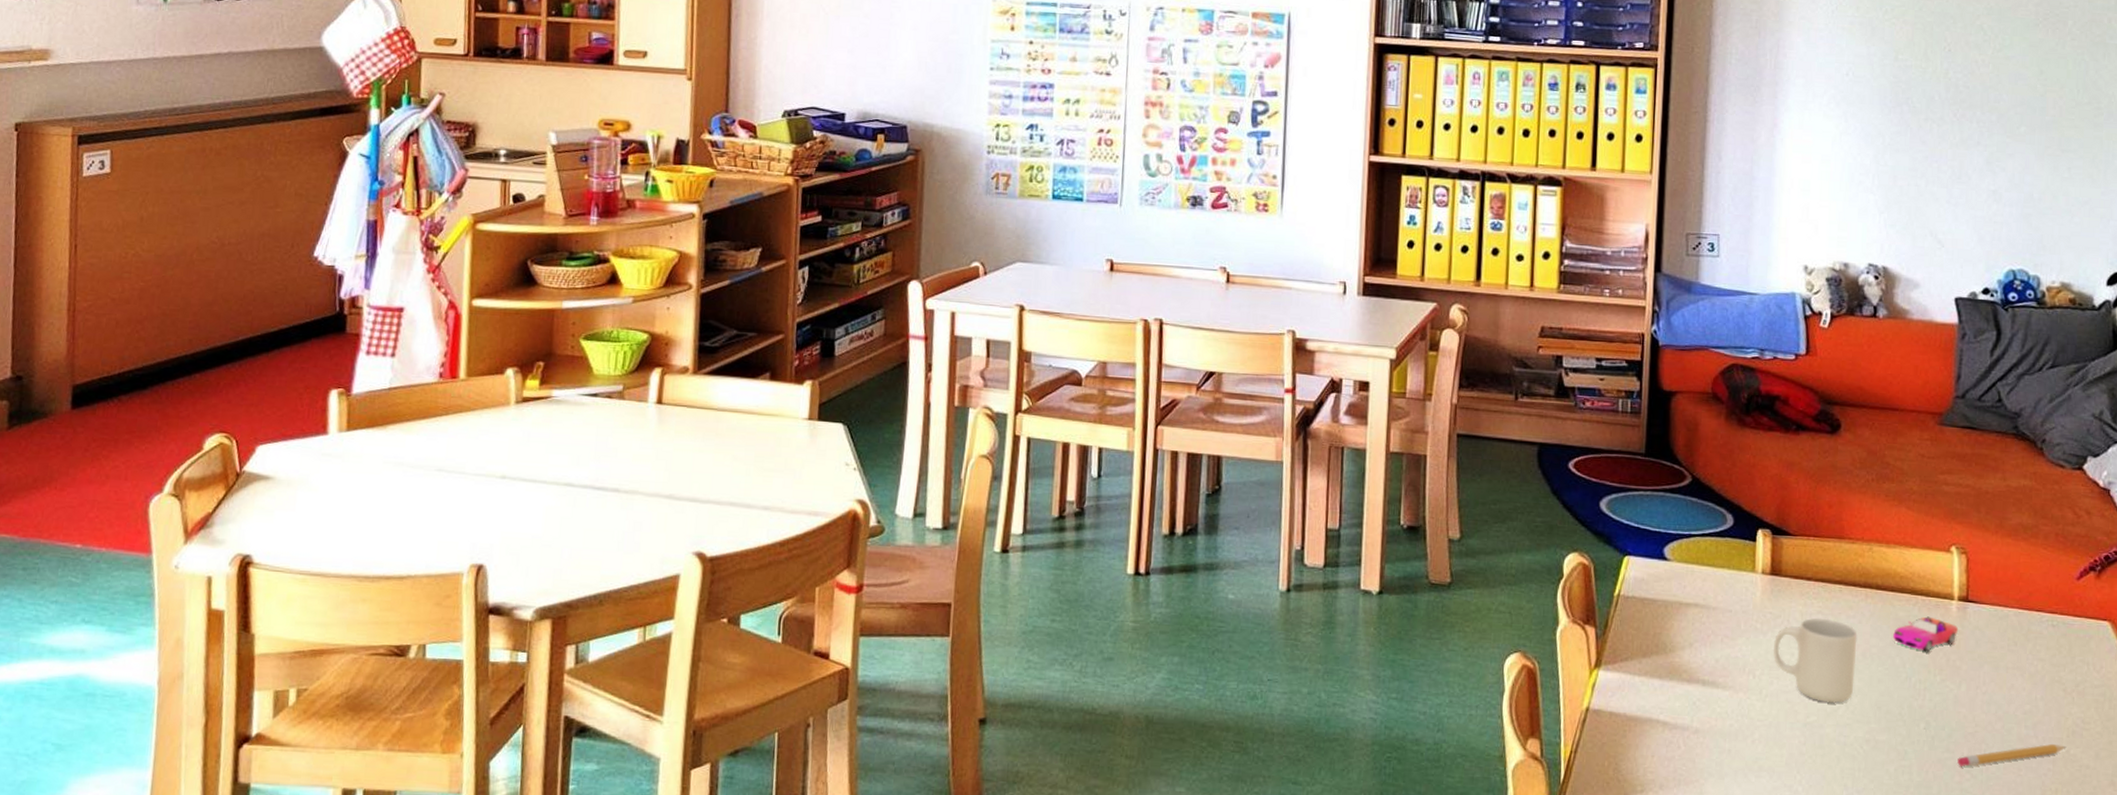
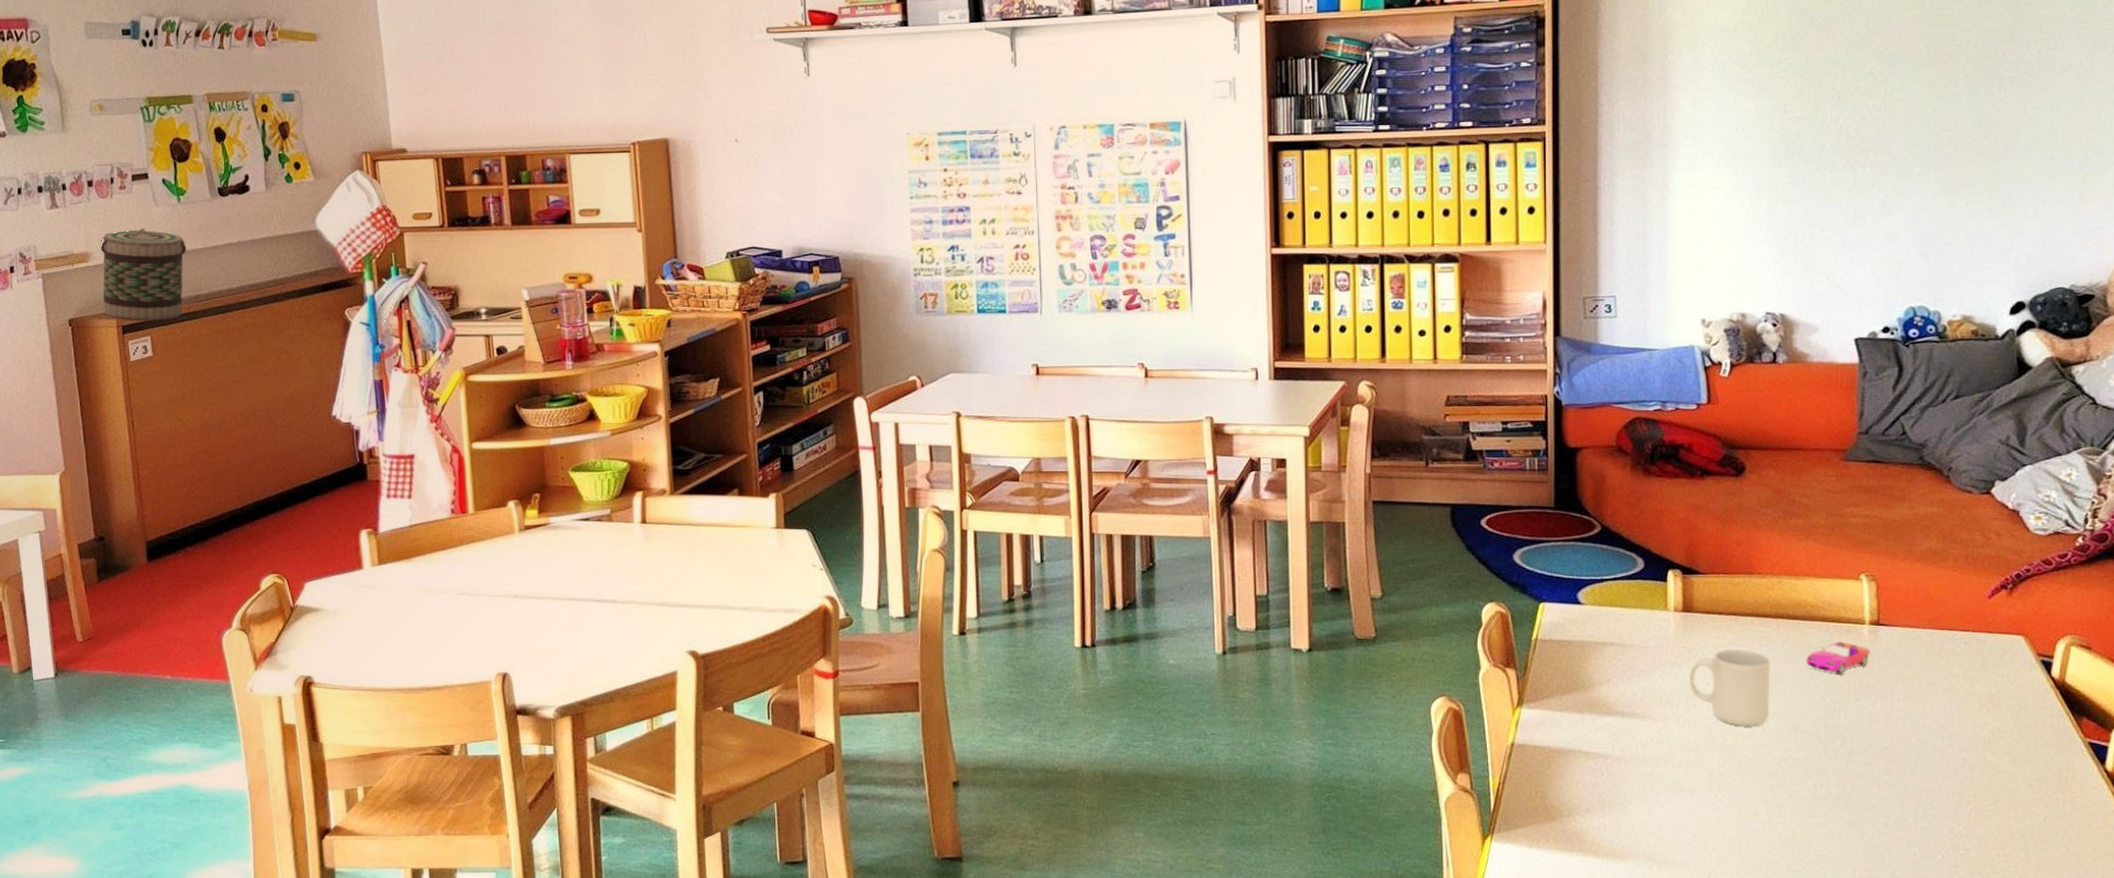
basket: none [58,28,167,134] -> present [101,228,187,321]
pencil: present [1957,743,2067,767] -> none [1875,752,1983,778]

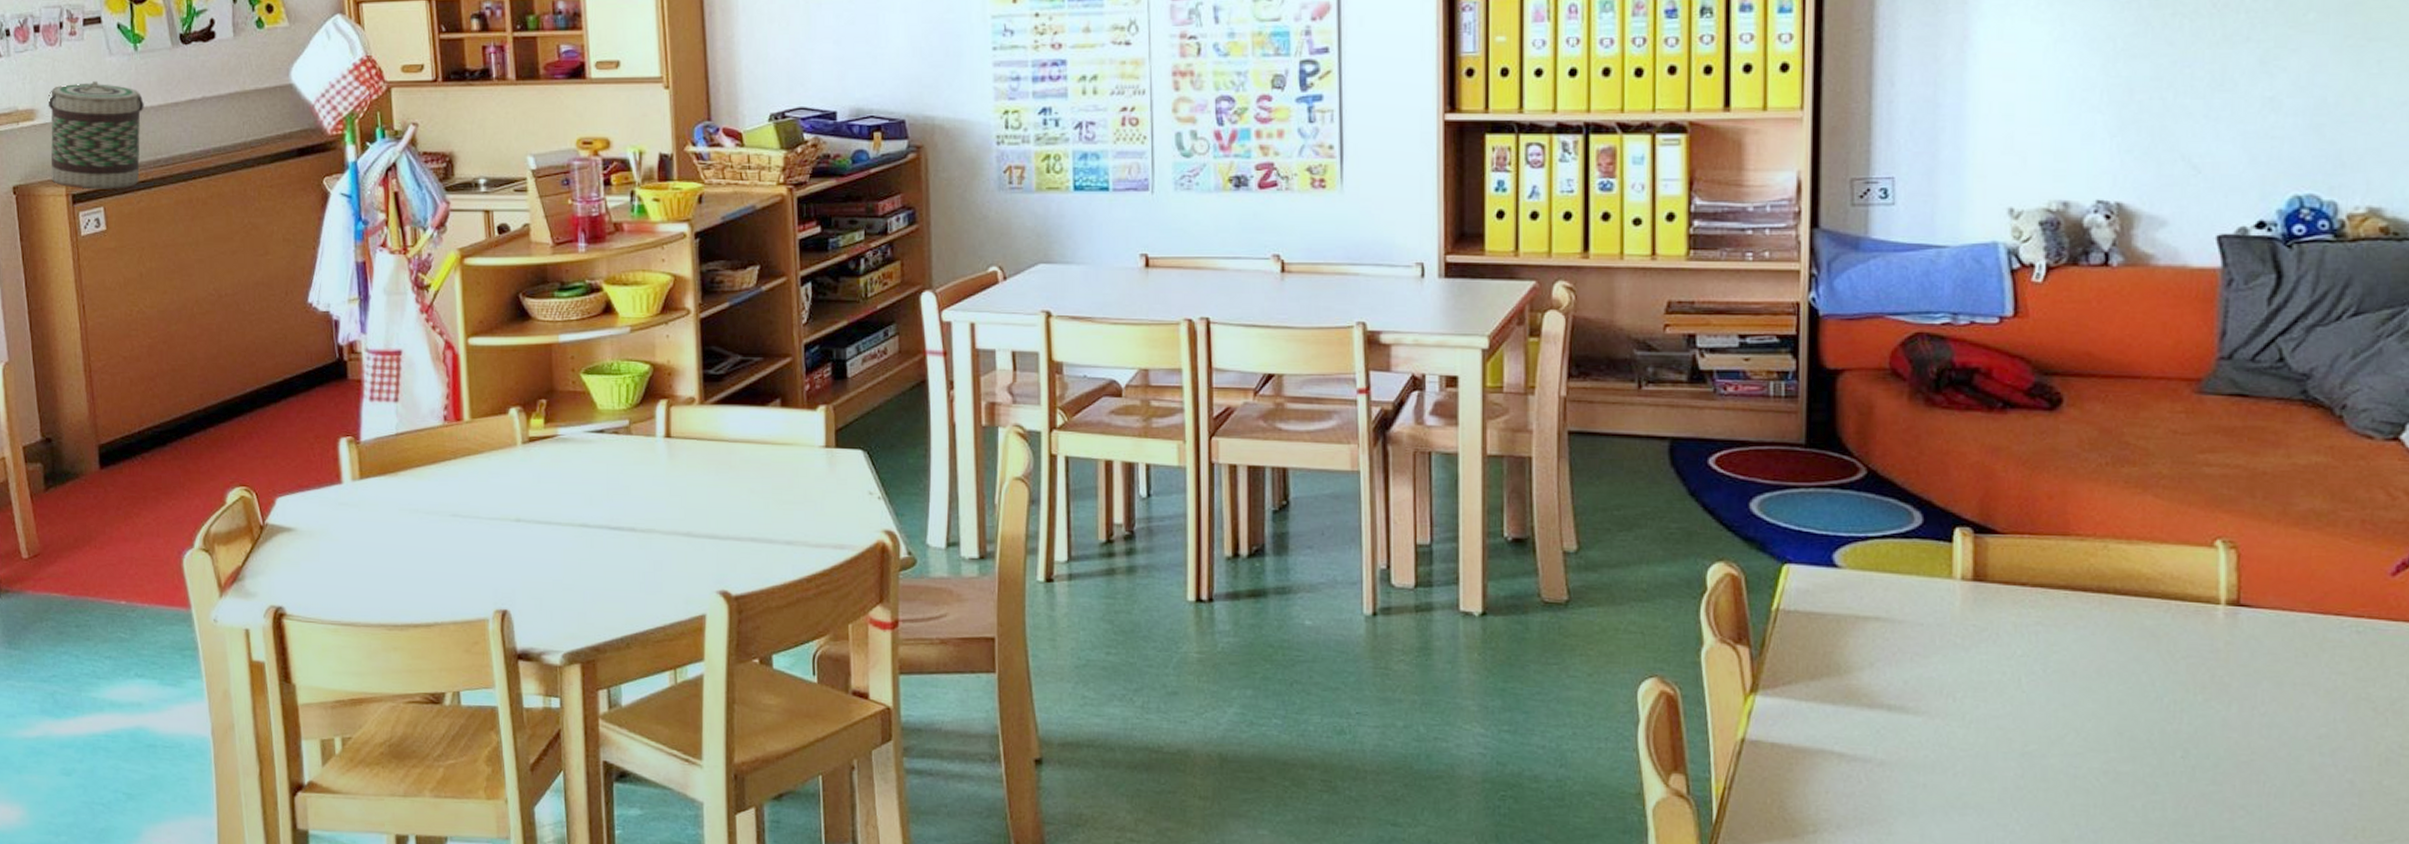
cup: present [1689,648,1771,727] -> none [1979,630,2090,730]
toy car: present [1806,641,1871,674] -> none [2138,625,2227,667]

